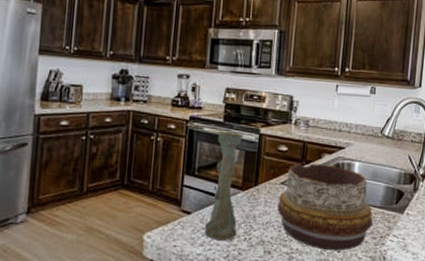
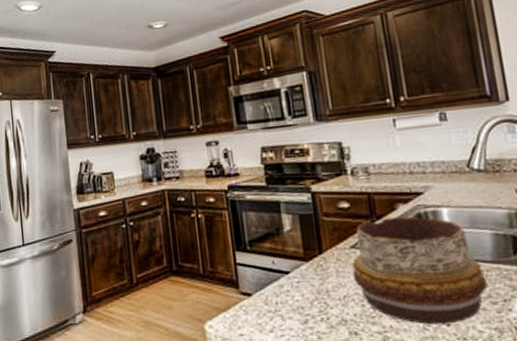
vase: present [204,131,243,241] -> none [262,195,311,324]

